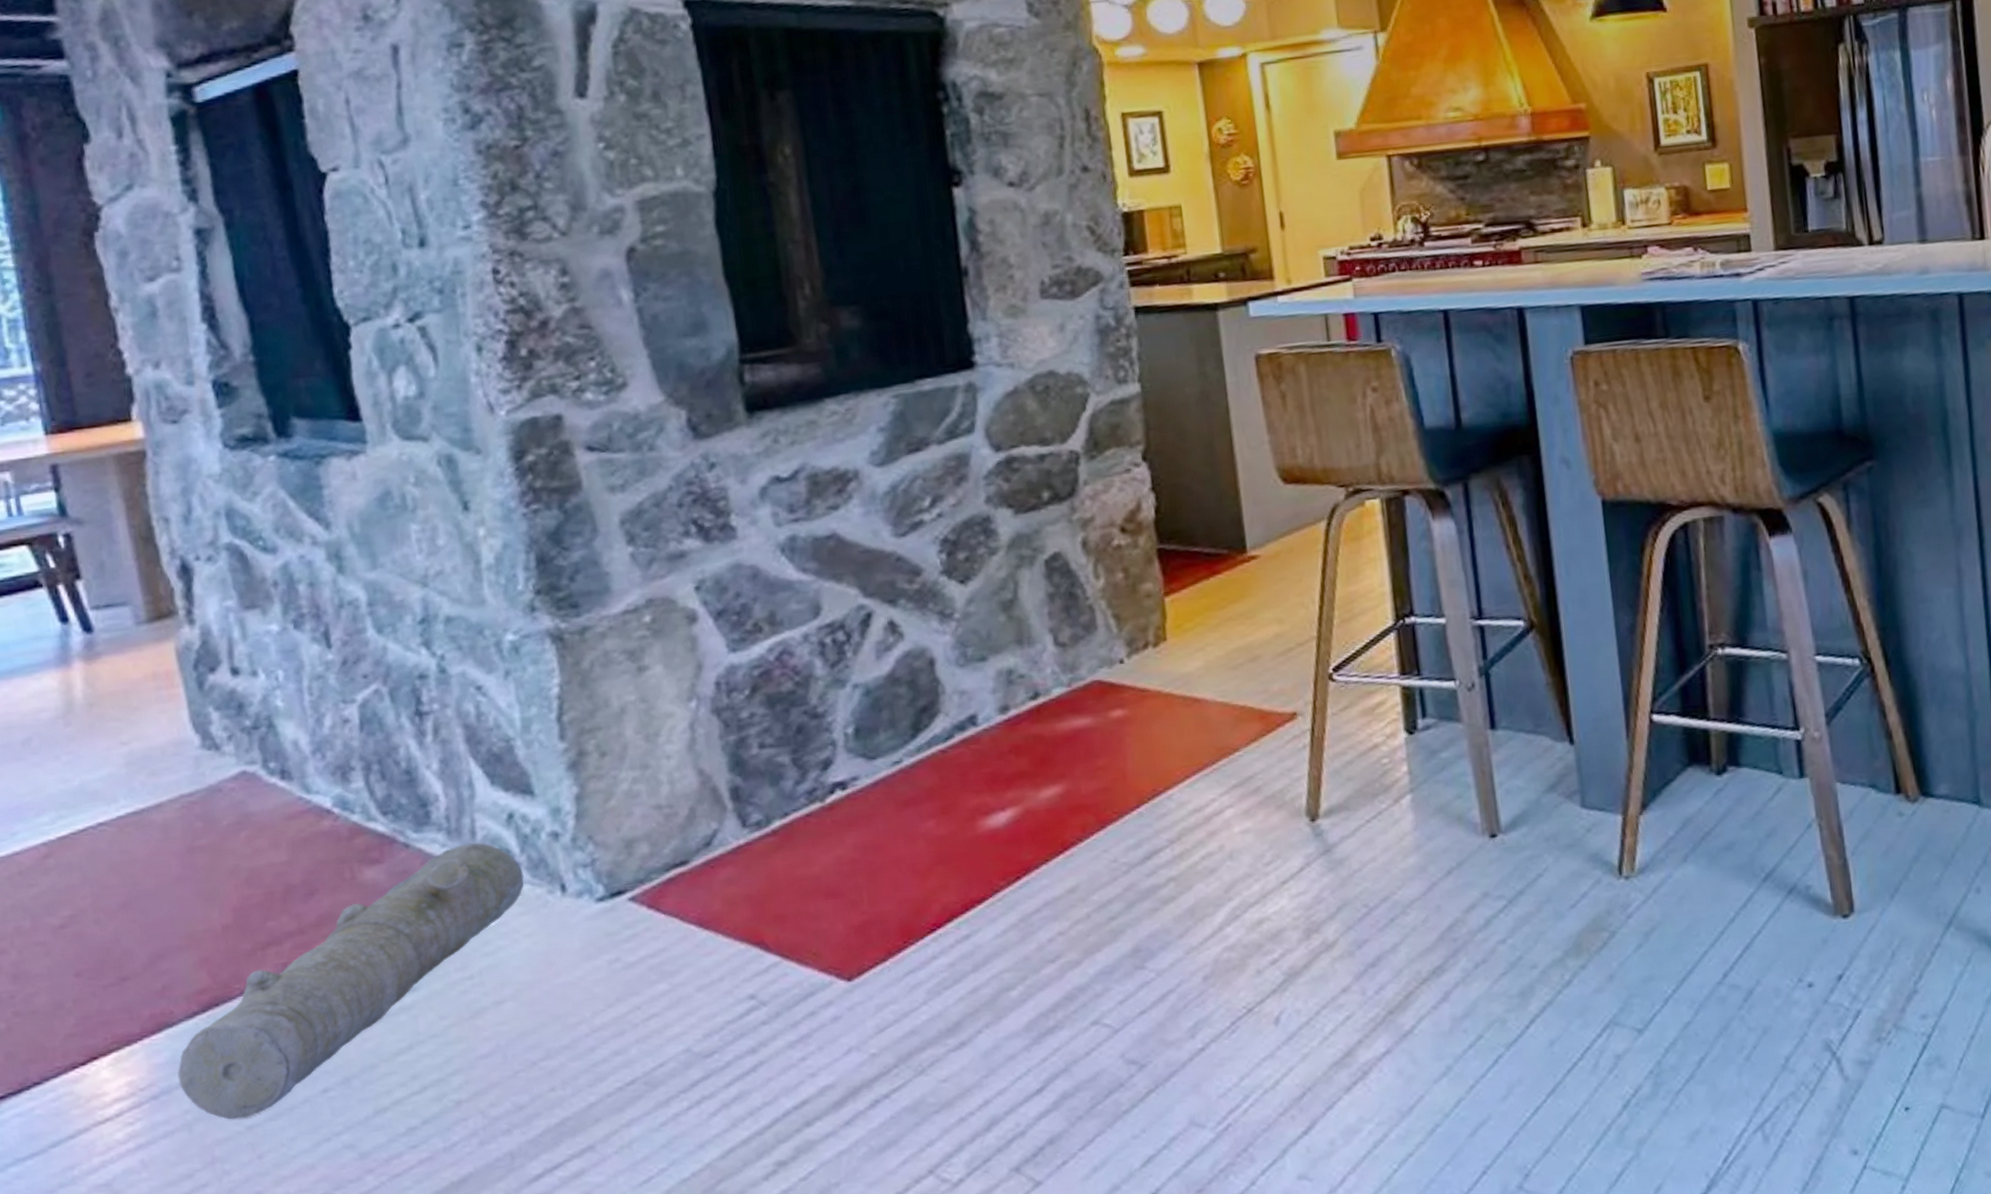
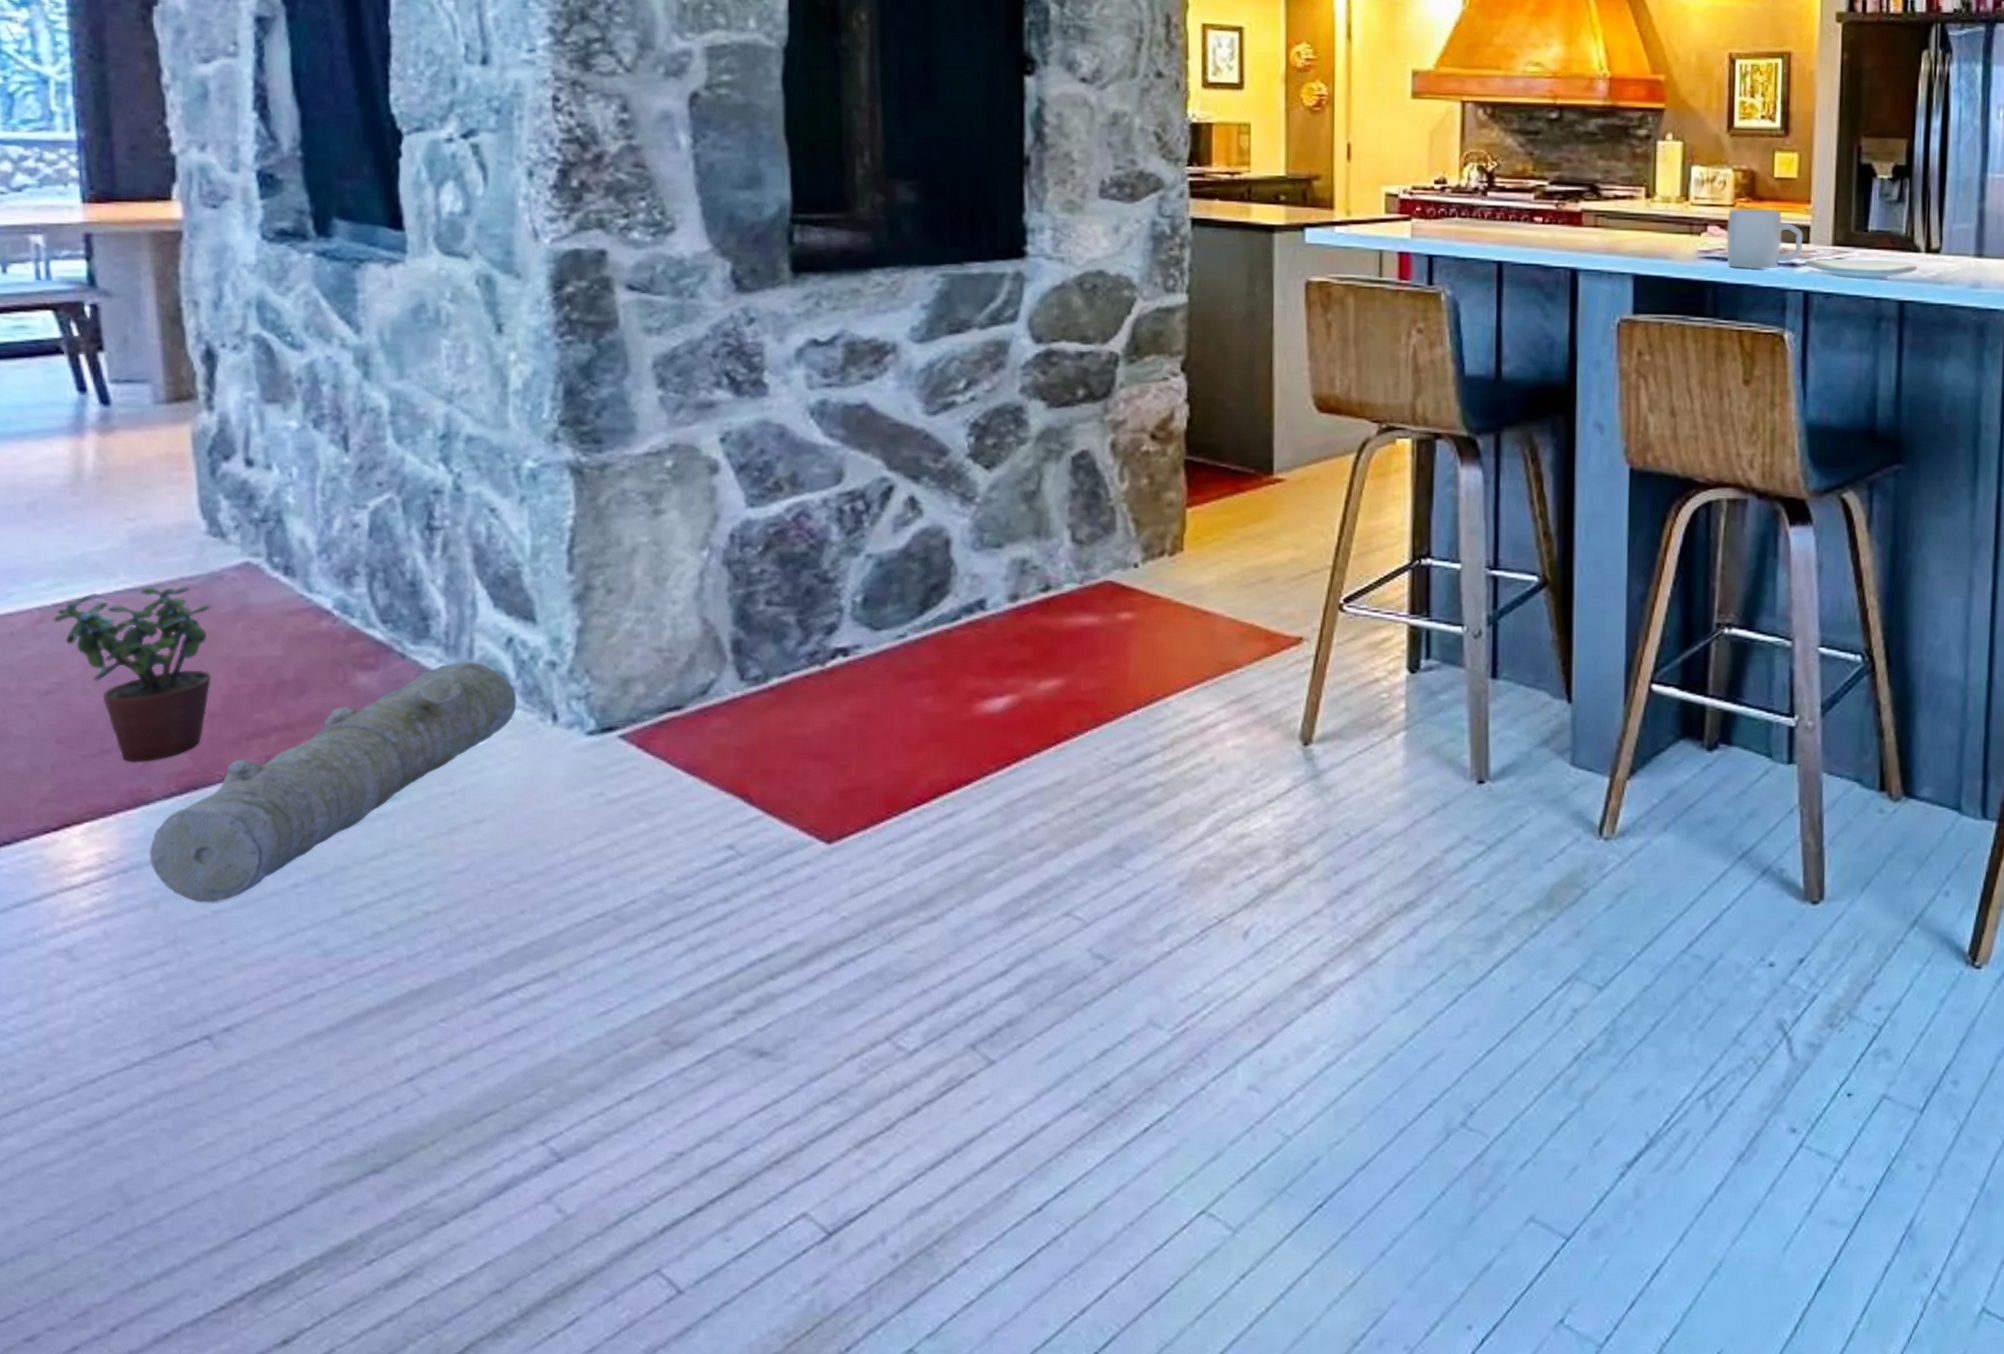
potted plant: none [59,803,222,987] -> present [53,586,212,763]
mug: none [1666,222,1746,285] -> present [1726,208,1803,270]
plate: none [1748,258,1863,282] -> present [1804,259,1918,280]

